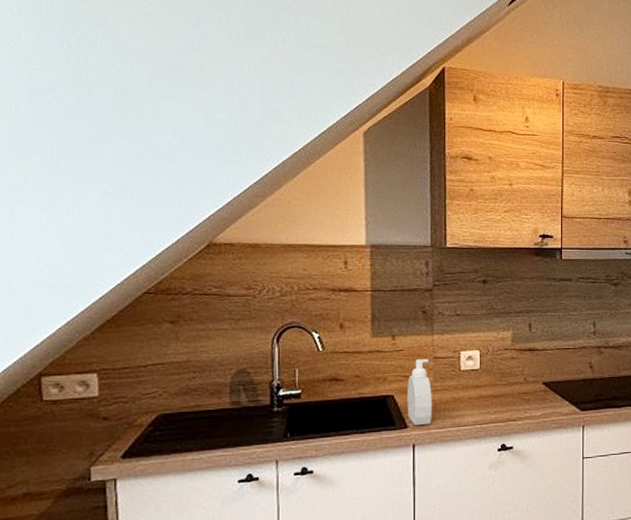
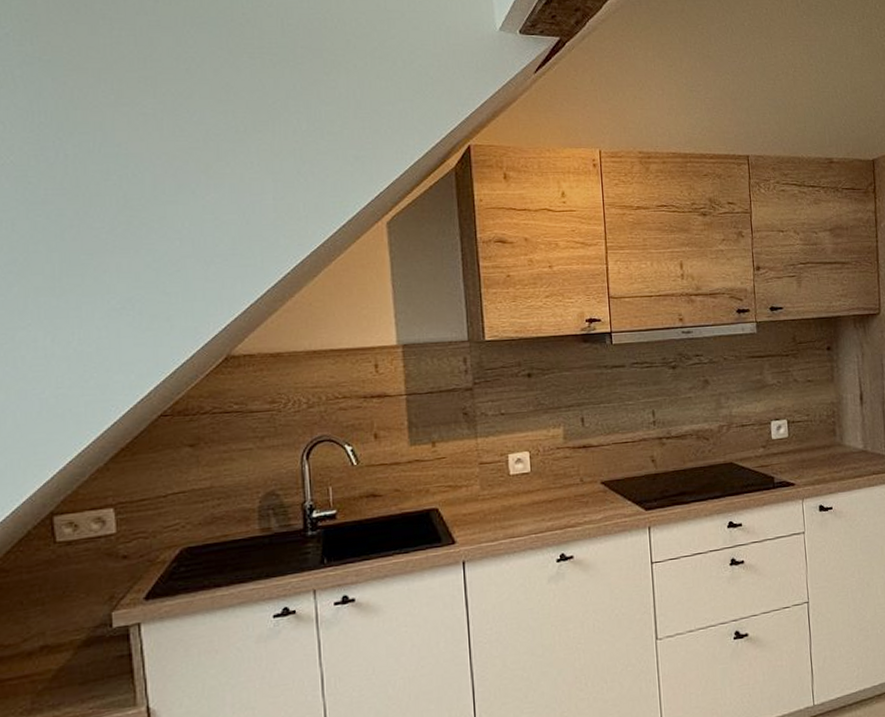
soap bottle: present [407,359,432,426] -> none [452,465,482,541]

